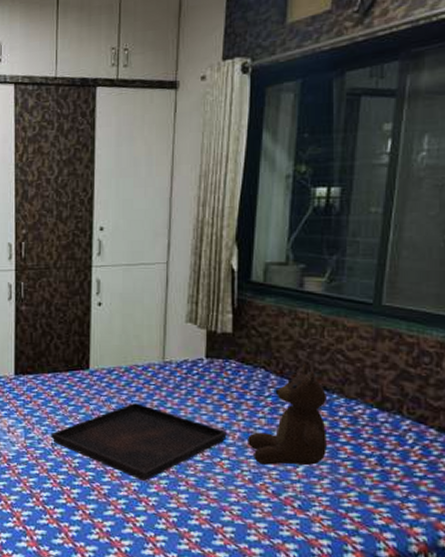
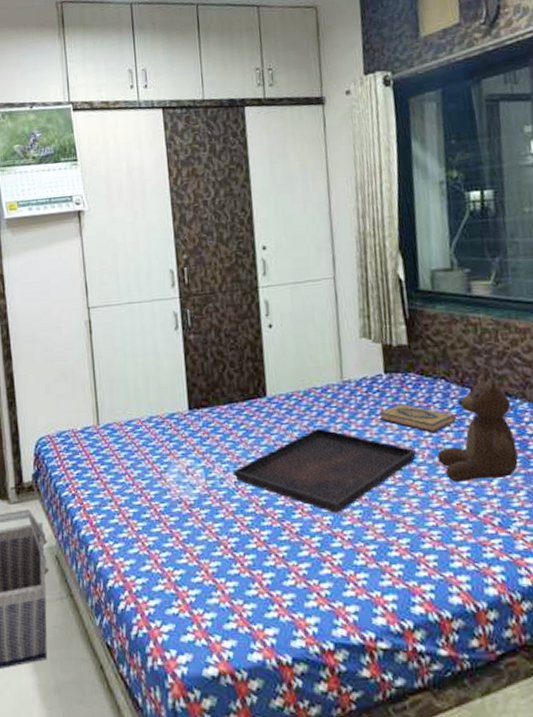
hardback book: none [195,388,270,418] -> present [379,404,456,433]

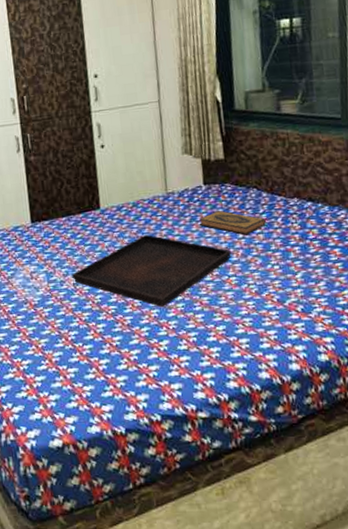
teddy bear: present [437,370,519,482] -> none [249,179,319,276]

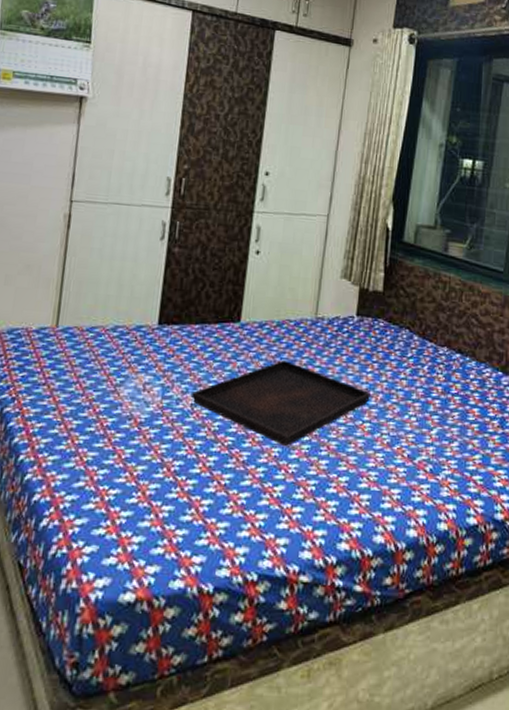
hardback book: present [199,211,266,235] -> none [343,347,412,379]

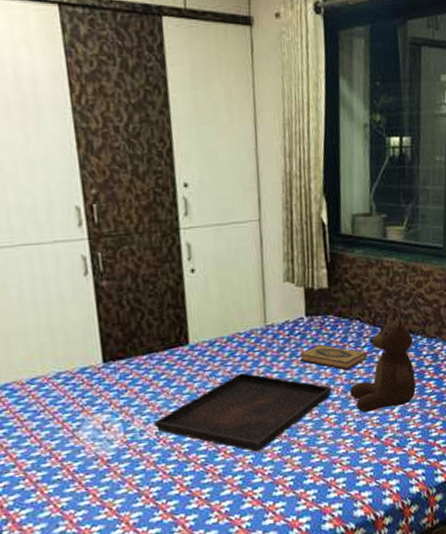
hardback book: none [343,347,412,379] -> present [299,344,367,370]
teddy bear: none [389,326,461,428] -> present [350,310,416,413]

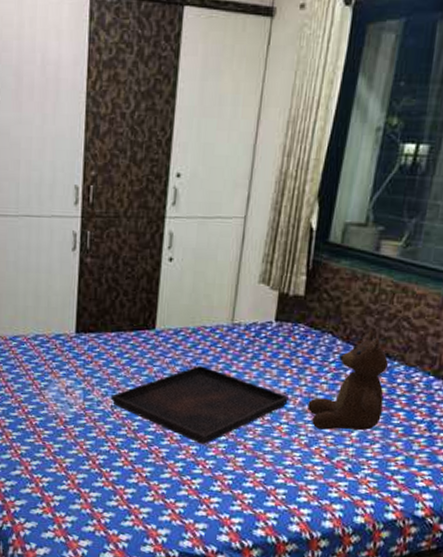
hardback book: present [299,344,367,370] -> none [260,352,334,383]

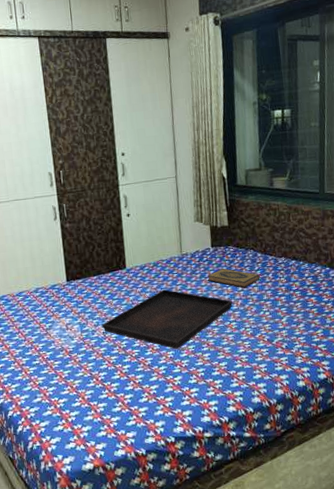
hardback book: none [260,352,334,383] -> present [207,268,260,288]
teddy bear: present [308,329,388,430] -> none [247,242,300,321]

